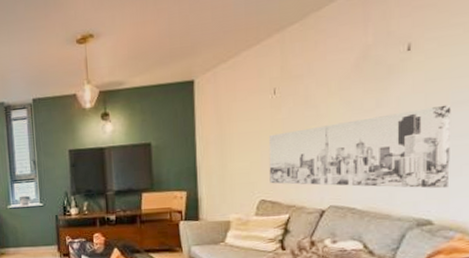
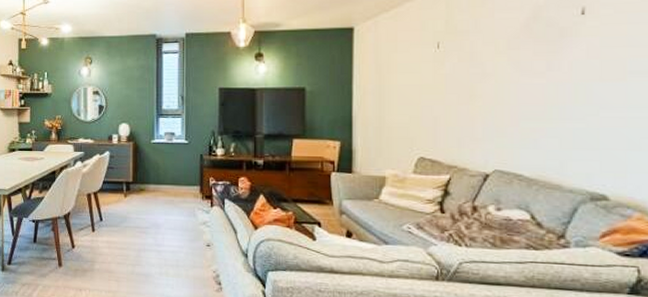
wall art: present [268,104,451,189] -> none [430,73,629,162]

